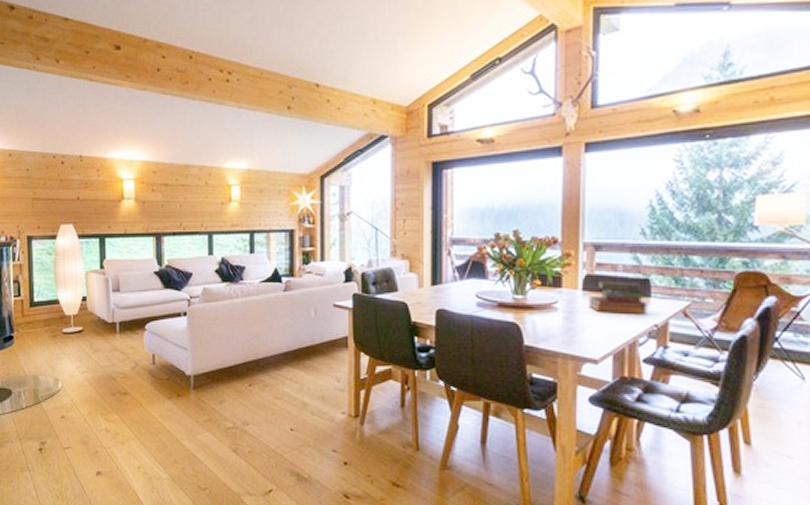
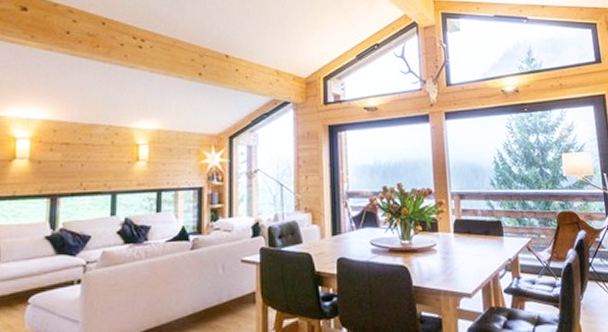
books: present [589,280,647,314] -> none [459,223,503,252]

